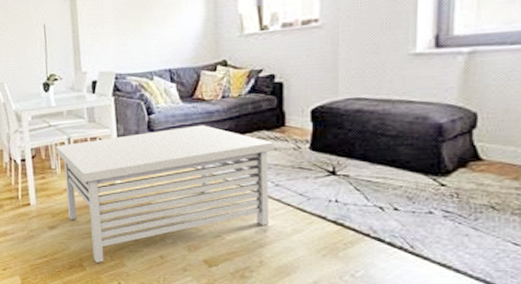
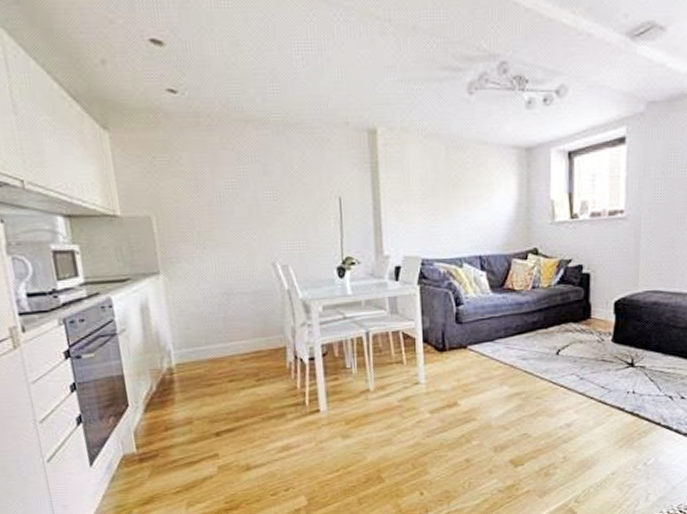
coffee table: present [55,125,274,263] -> none [351,317,580,472]

